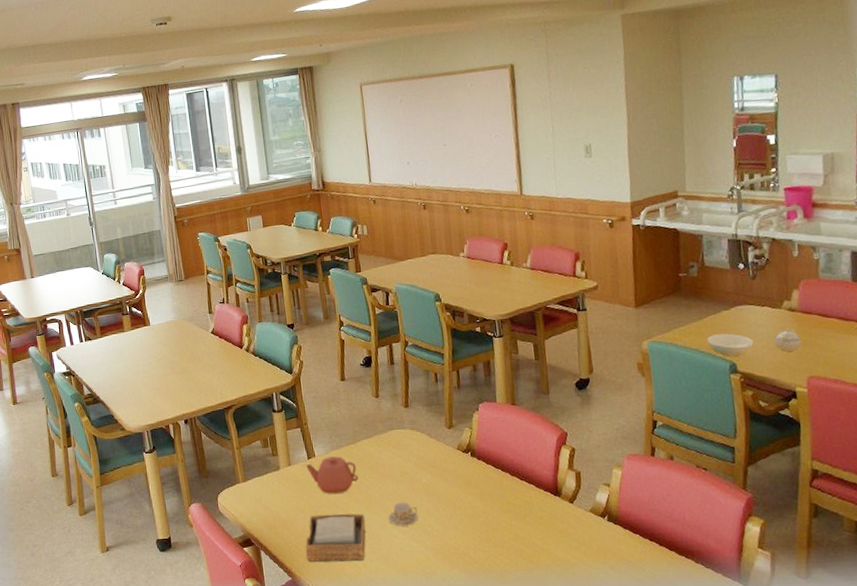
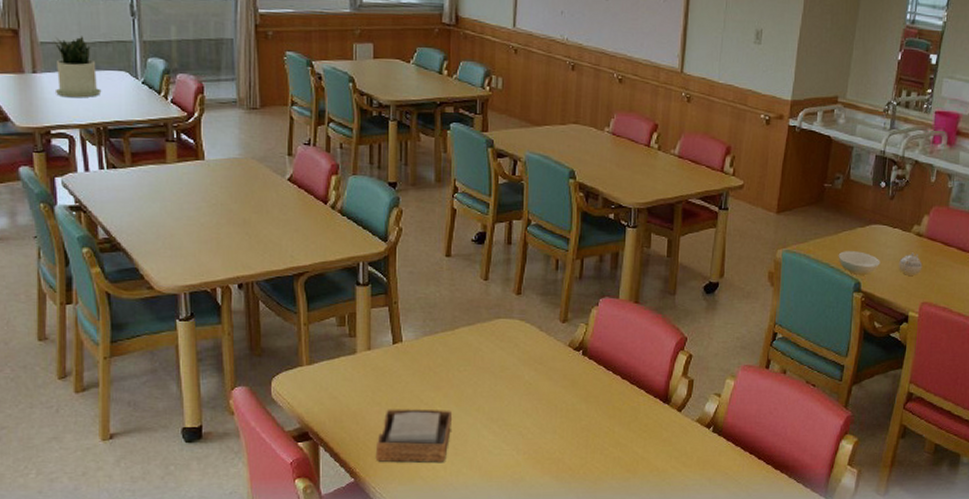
planter: none [42,246,76,293] -> present [53,36,102,98]
teapot: present [306,456,358,494] -> none [389,343,451,386]
teacup: present [388,502,419,527] -> none [479,400,515,427]

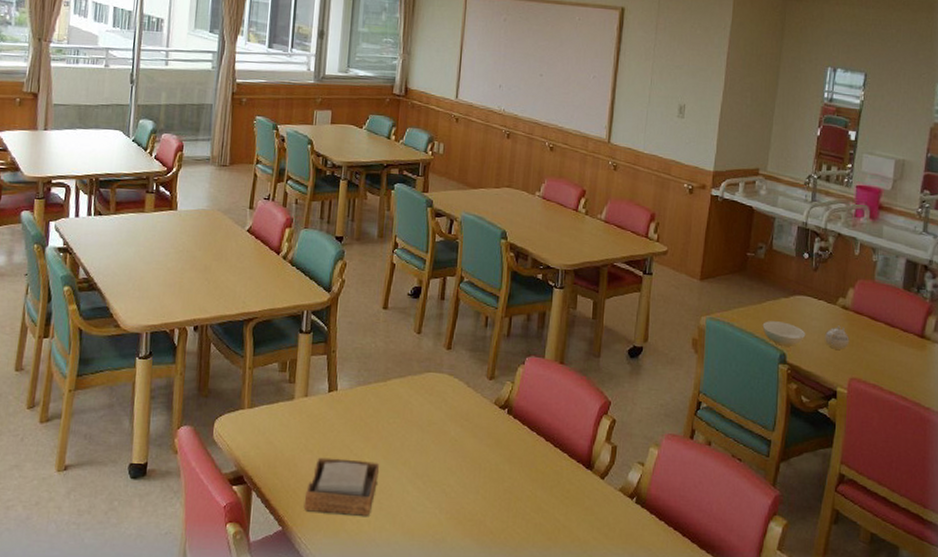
planter: present [53,36,102,98] -> none [60,99,98,153]

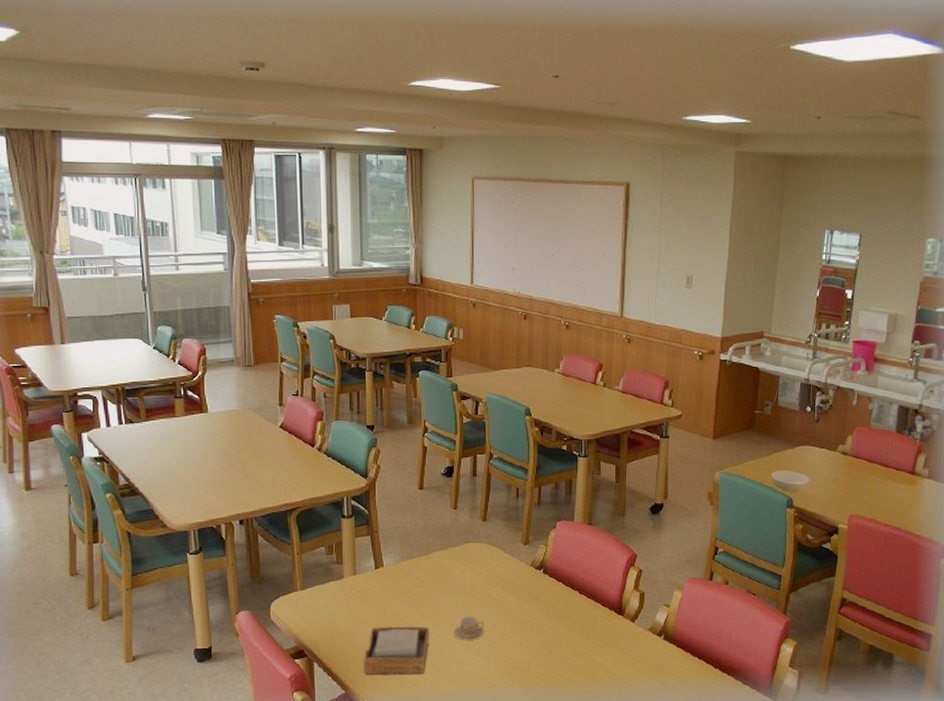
teacup: none [405,455,440,483] -> present [454,616,485,641]
teapot: present [824,325,850,350] -> none [826,469,849,491]

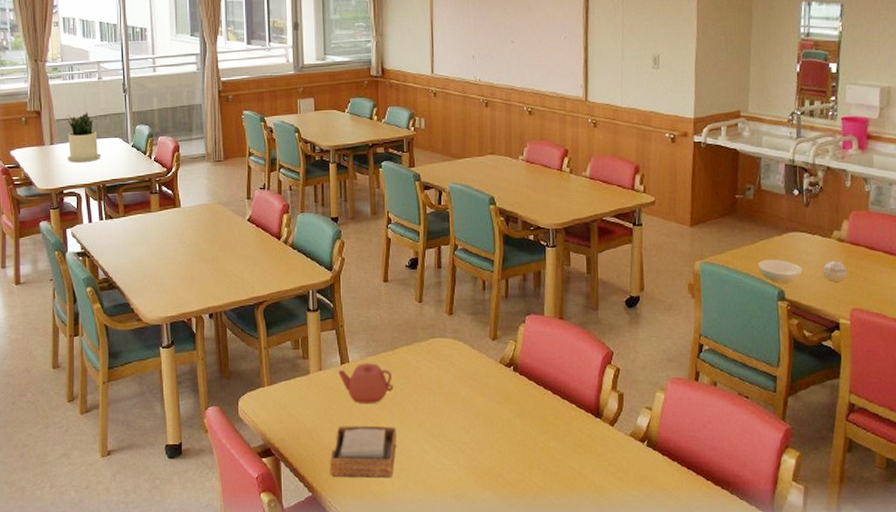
planter: none [78,310,120,364] -> present [66,112,102,163]
teapot: none [372,567,427,606] -> present [338,363,393,403]
teacup: present [454,616,485,641] -> none [421,416,454,442]
teapot: none [826,469,849,491] -> present [821,258,848,282]

